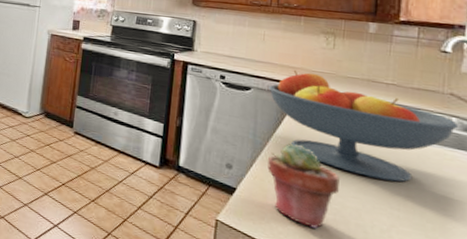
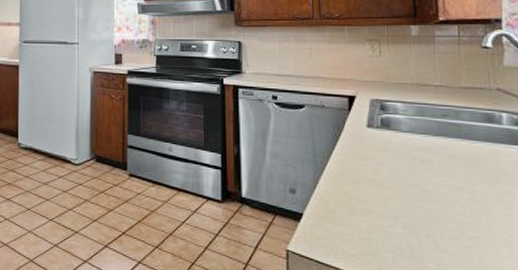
potted succulent: present [267,144,340,229] -> none [331,159,406,246]
fruit bowl: present [269,69,459,182] -> none [322,81,510,186]

